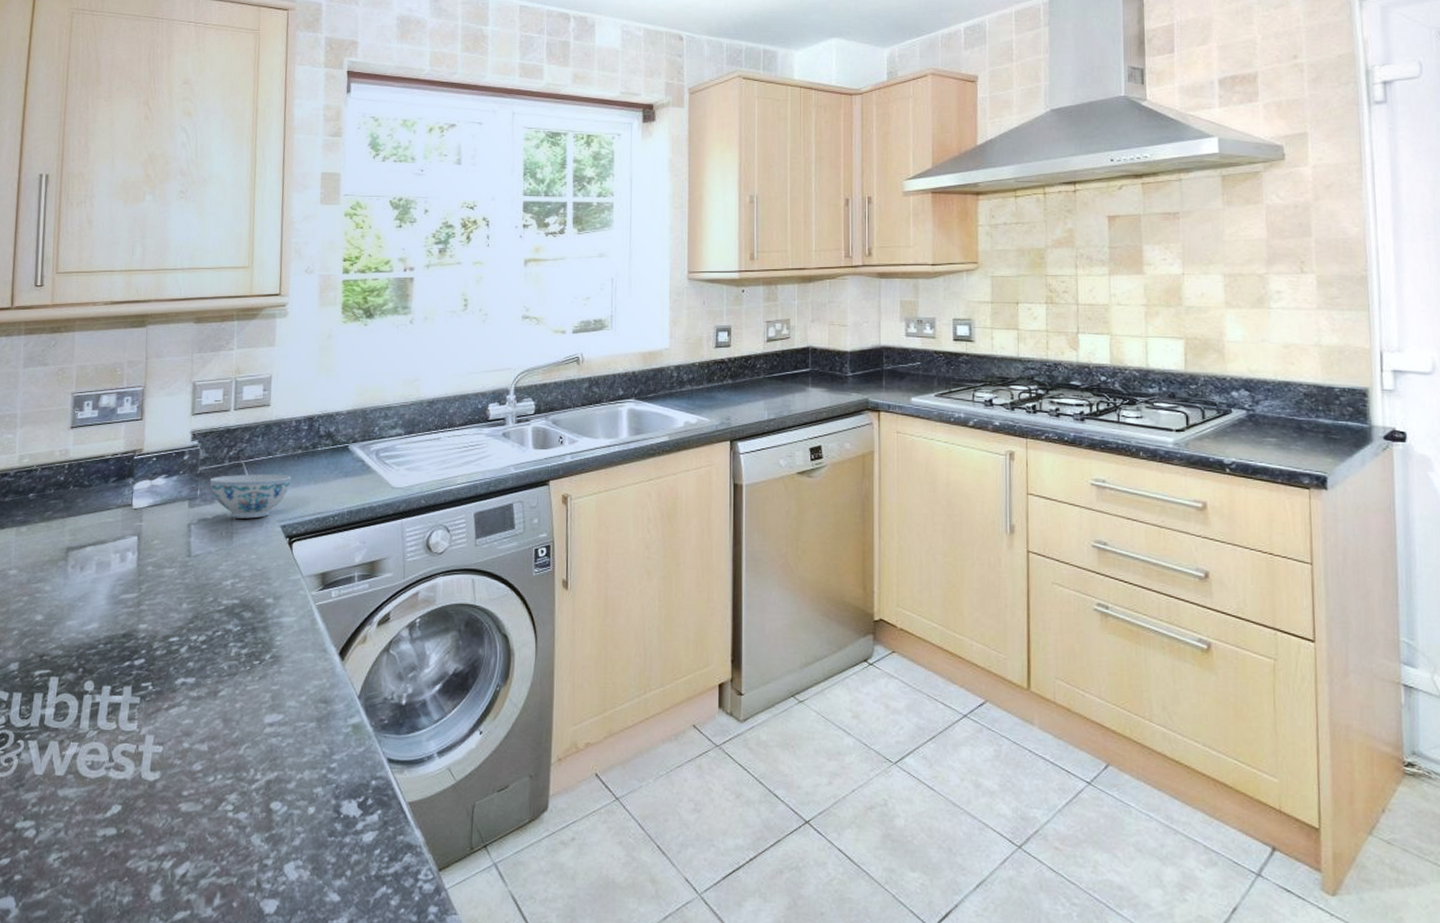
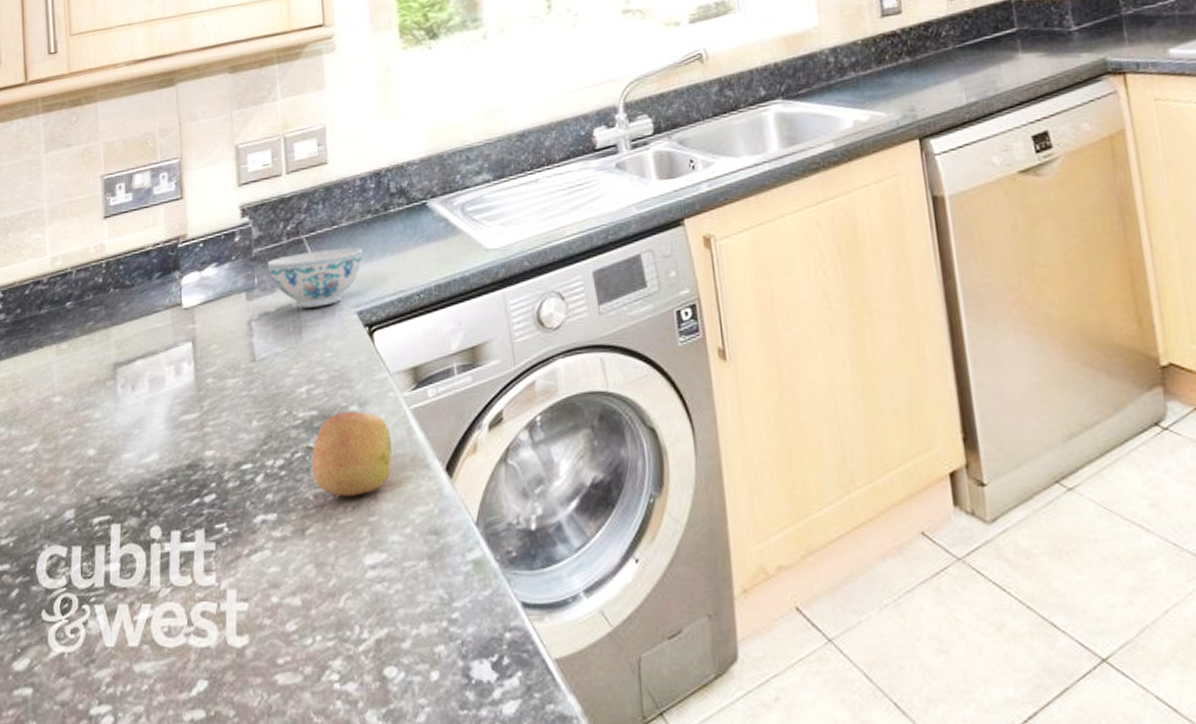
apple: none [224,603,298,669] -> present [304,411,393,497]

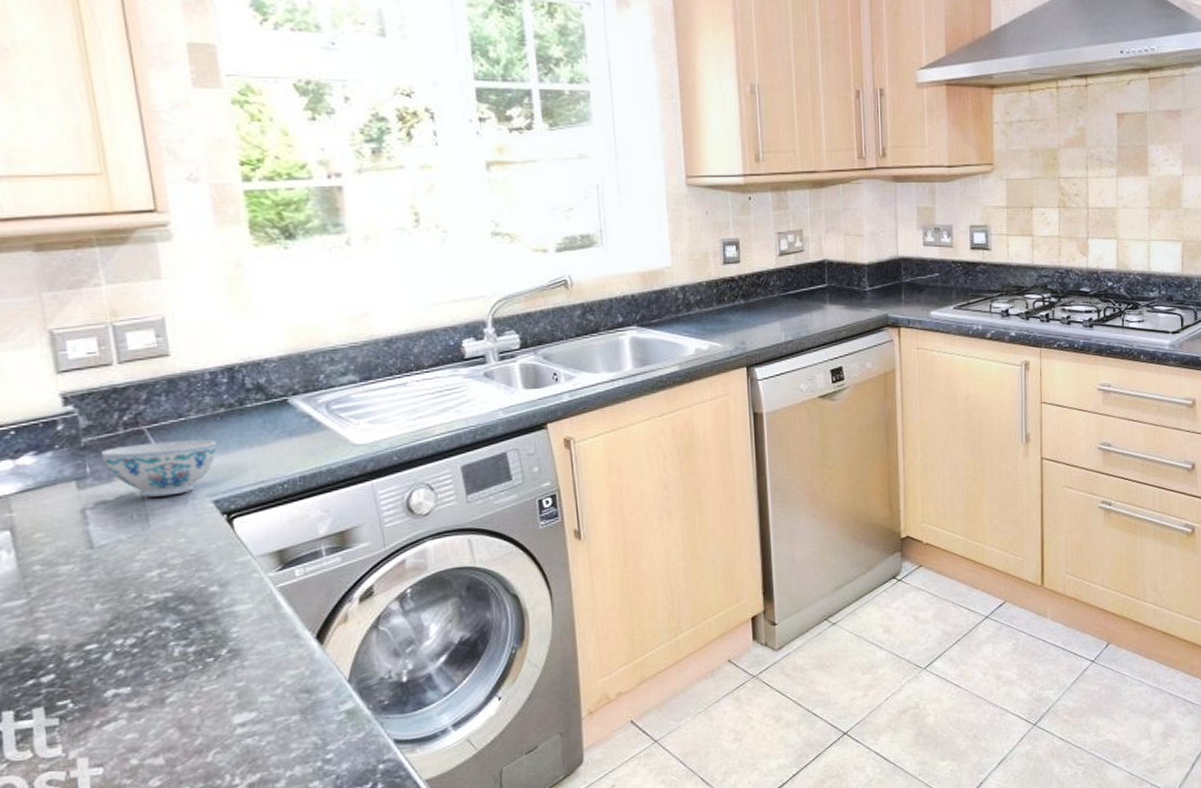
apple: present [304,411,393,497] -> none [159,591,259,668]

